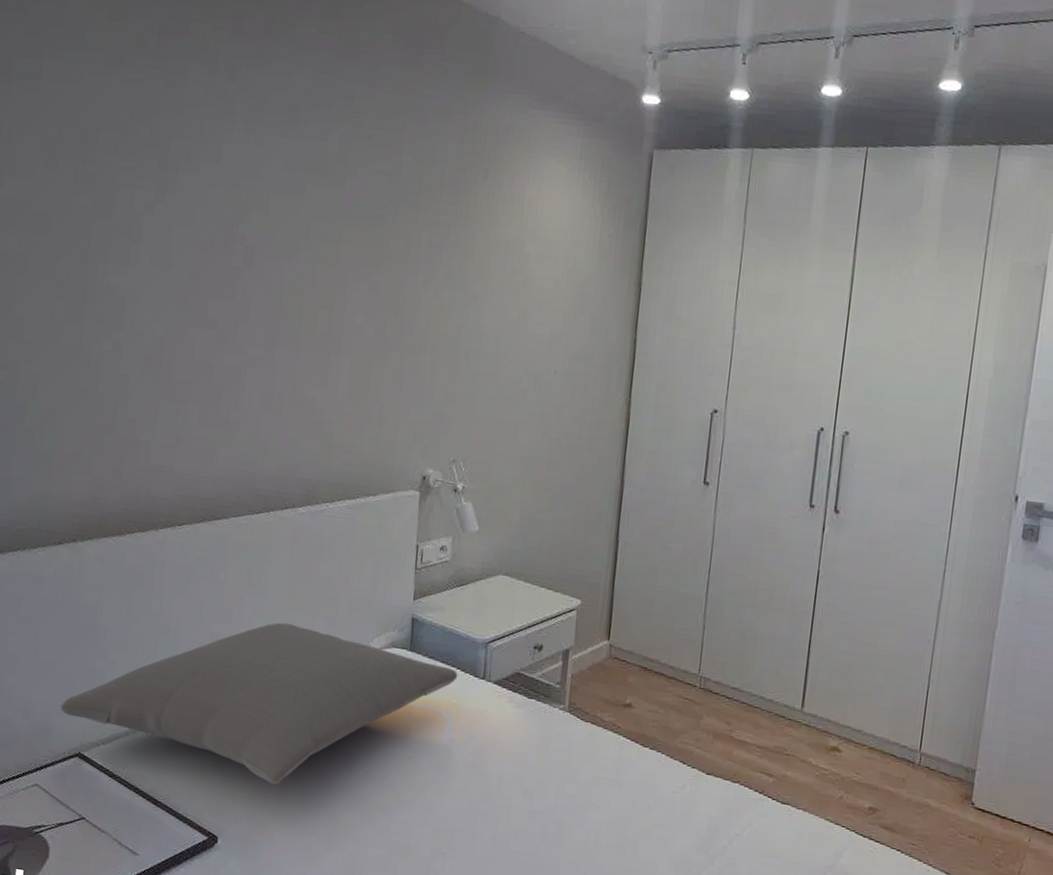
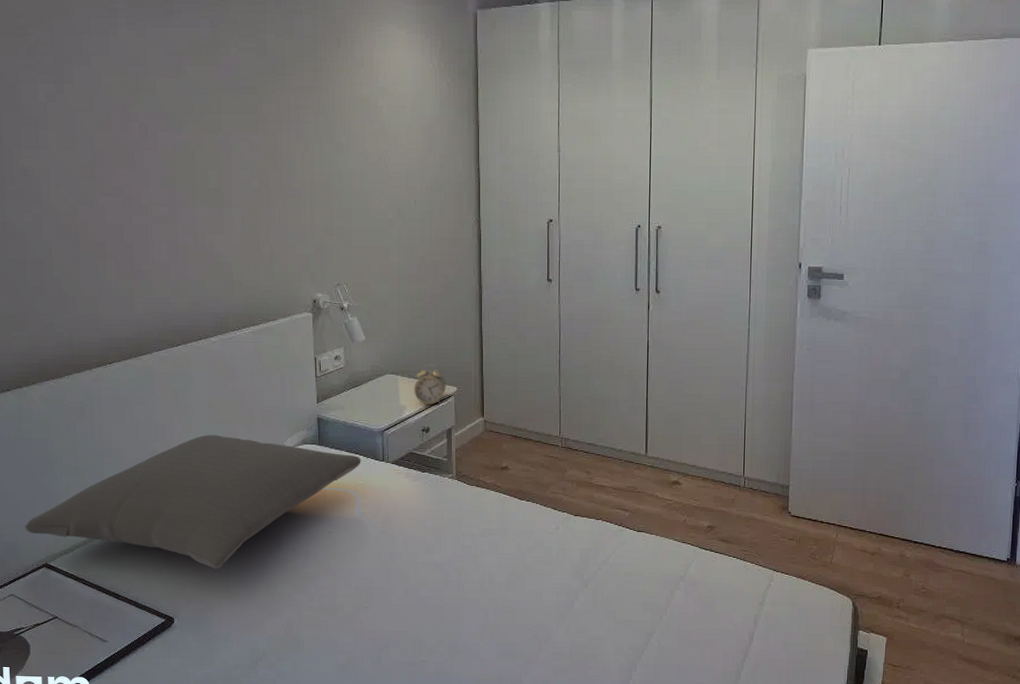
alarm clock: none [528,568,569,618] -> present [413,364,446,405]

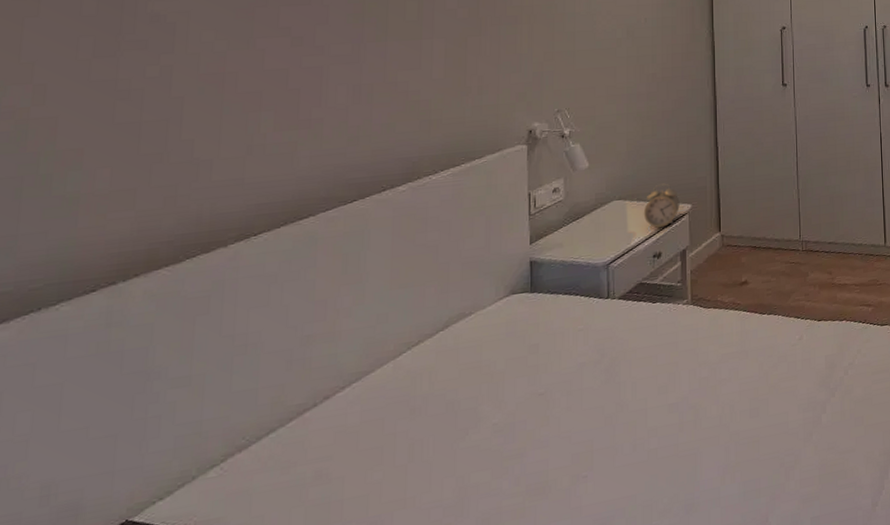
pillow: present [24,435,361,570] -> none [96,297,582,483]

